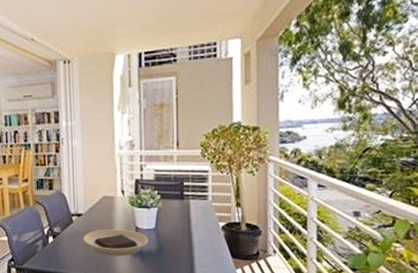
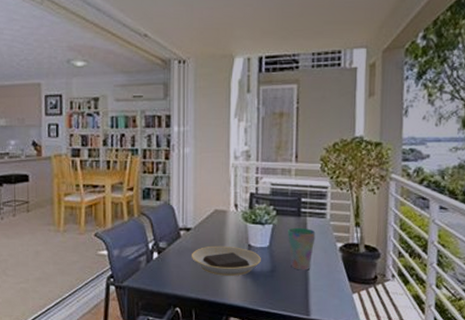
cup: none [171,209,199,249] -> present [287,227,316,270]

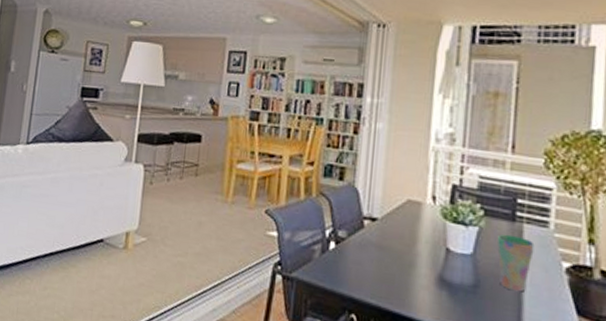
plate: present [192,245,261,277] -> none [375,243,462,286]

